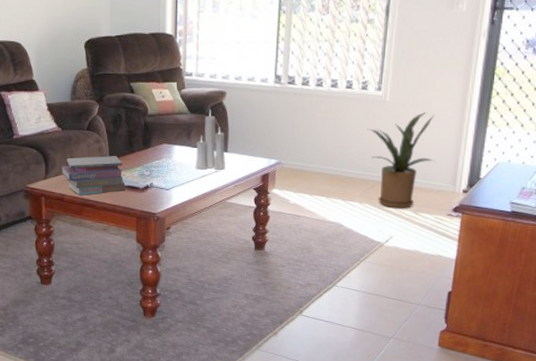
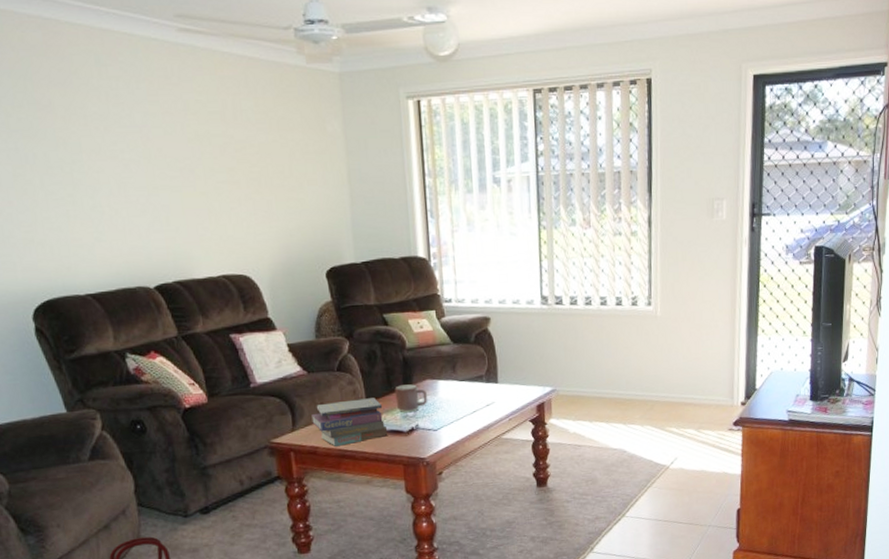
mug: none [135,147,162,172] -> present [394,384,427,413]
candle: present [195,109,225,170] -> none [463,338,497,404]
house plant: present [367,112,436,209] -> none [641,325,712,428]

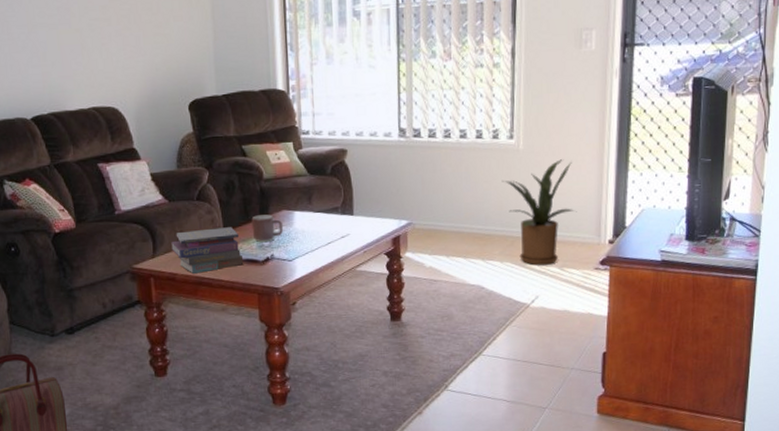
house plant: none [641,325,712,428] -> present [501,159,577,265]

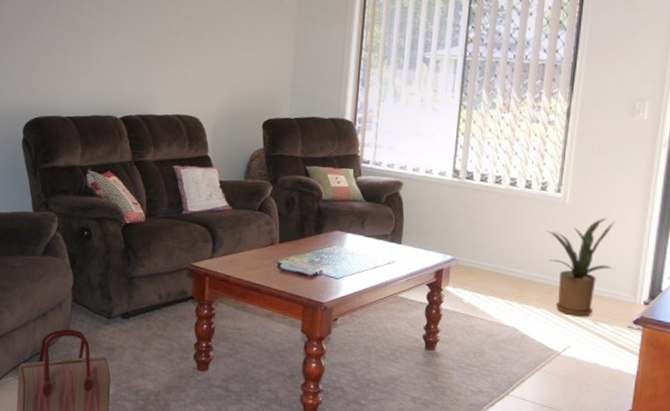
books: present [171,227,243,274] -> none [229,238,293,279]
mug: present [251,214,283,243] -> none [305,232,334,259]

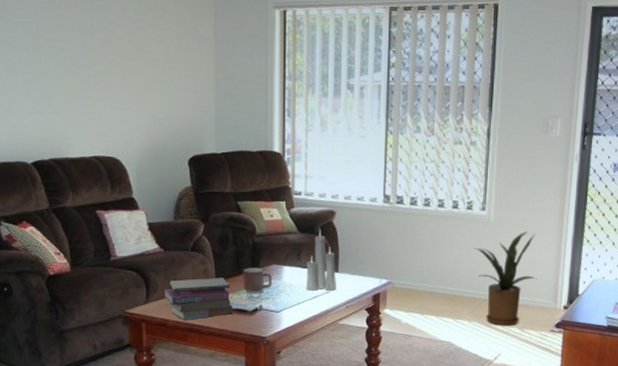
books: none [229,238,293,279] -> present [164,278,232,320]
mug: none [305,232,334,259] -> present [243,268,272,294]
candle: none [367,199,399,262] -> present [305,229,336,291]

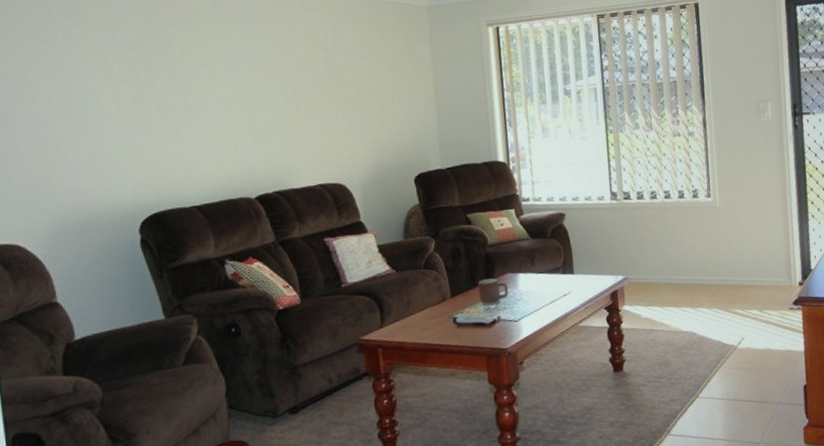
books: present [164,278,232,320] -> none [399,292,470,341]
candle: present [305,229,336,291] -> none [541,233,573,295]
house plant: present [473,232,538,326] -> none [703,213,770,309]

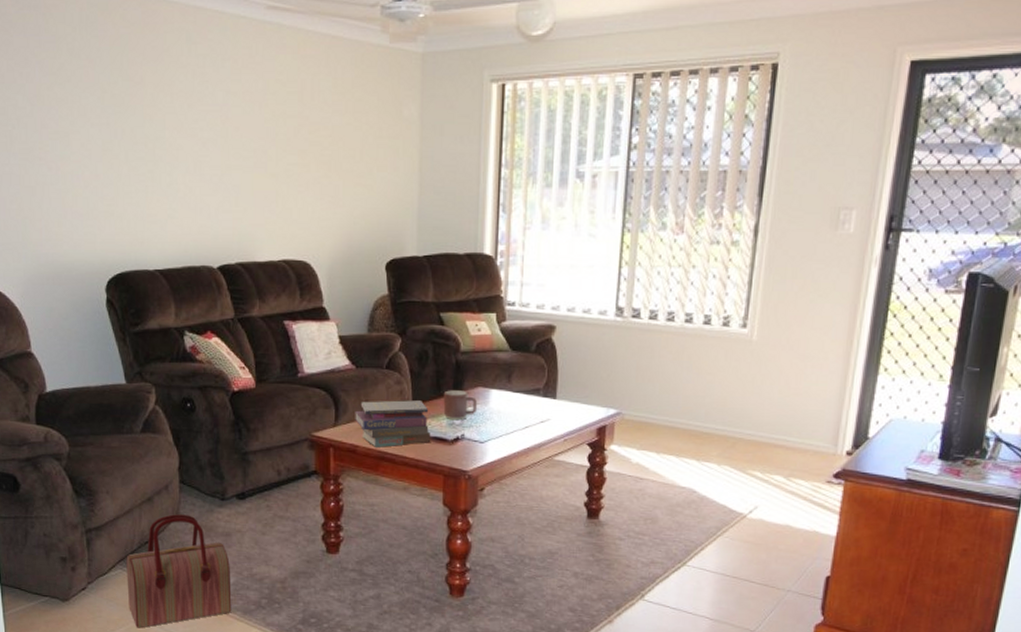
books: none [399,292,470,341] -> present [355,400,430,447]

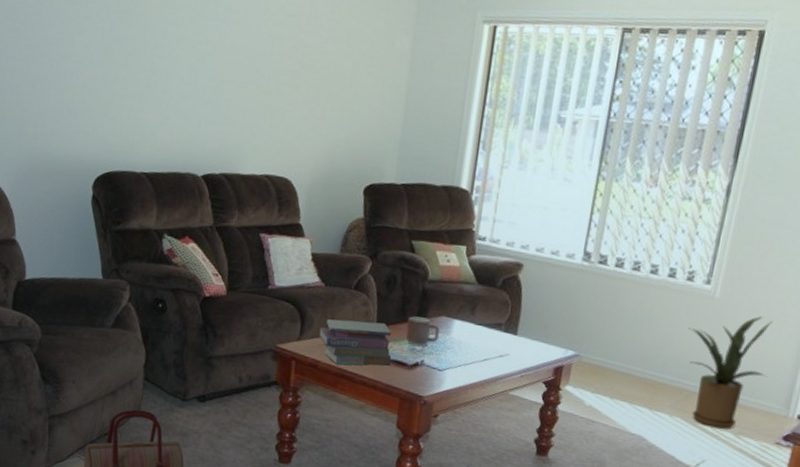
house plant: none [728,355,813,473] -> present [687,316,773,429]

